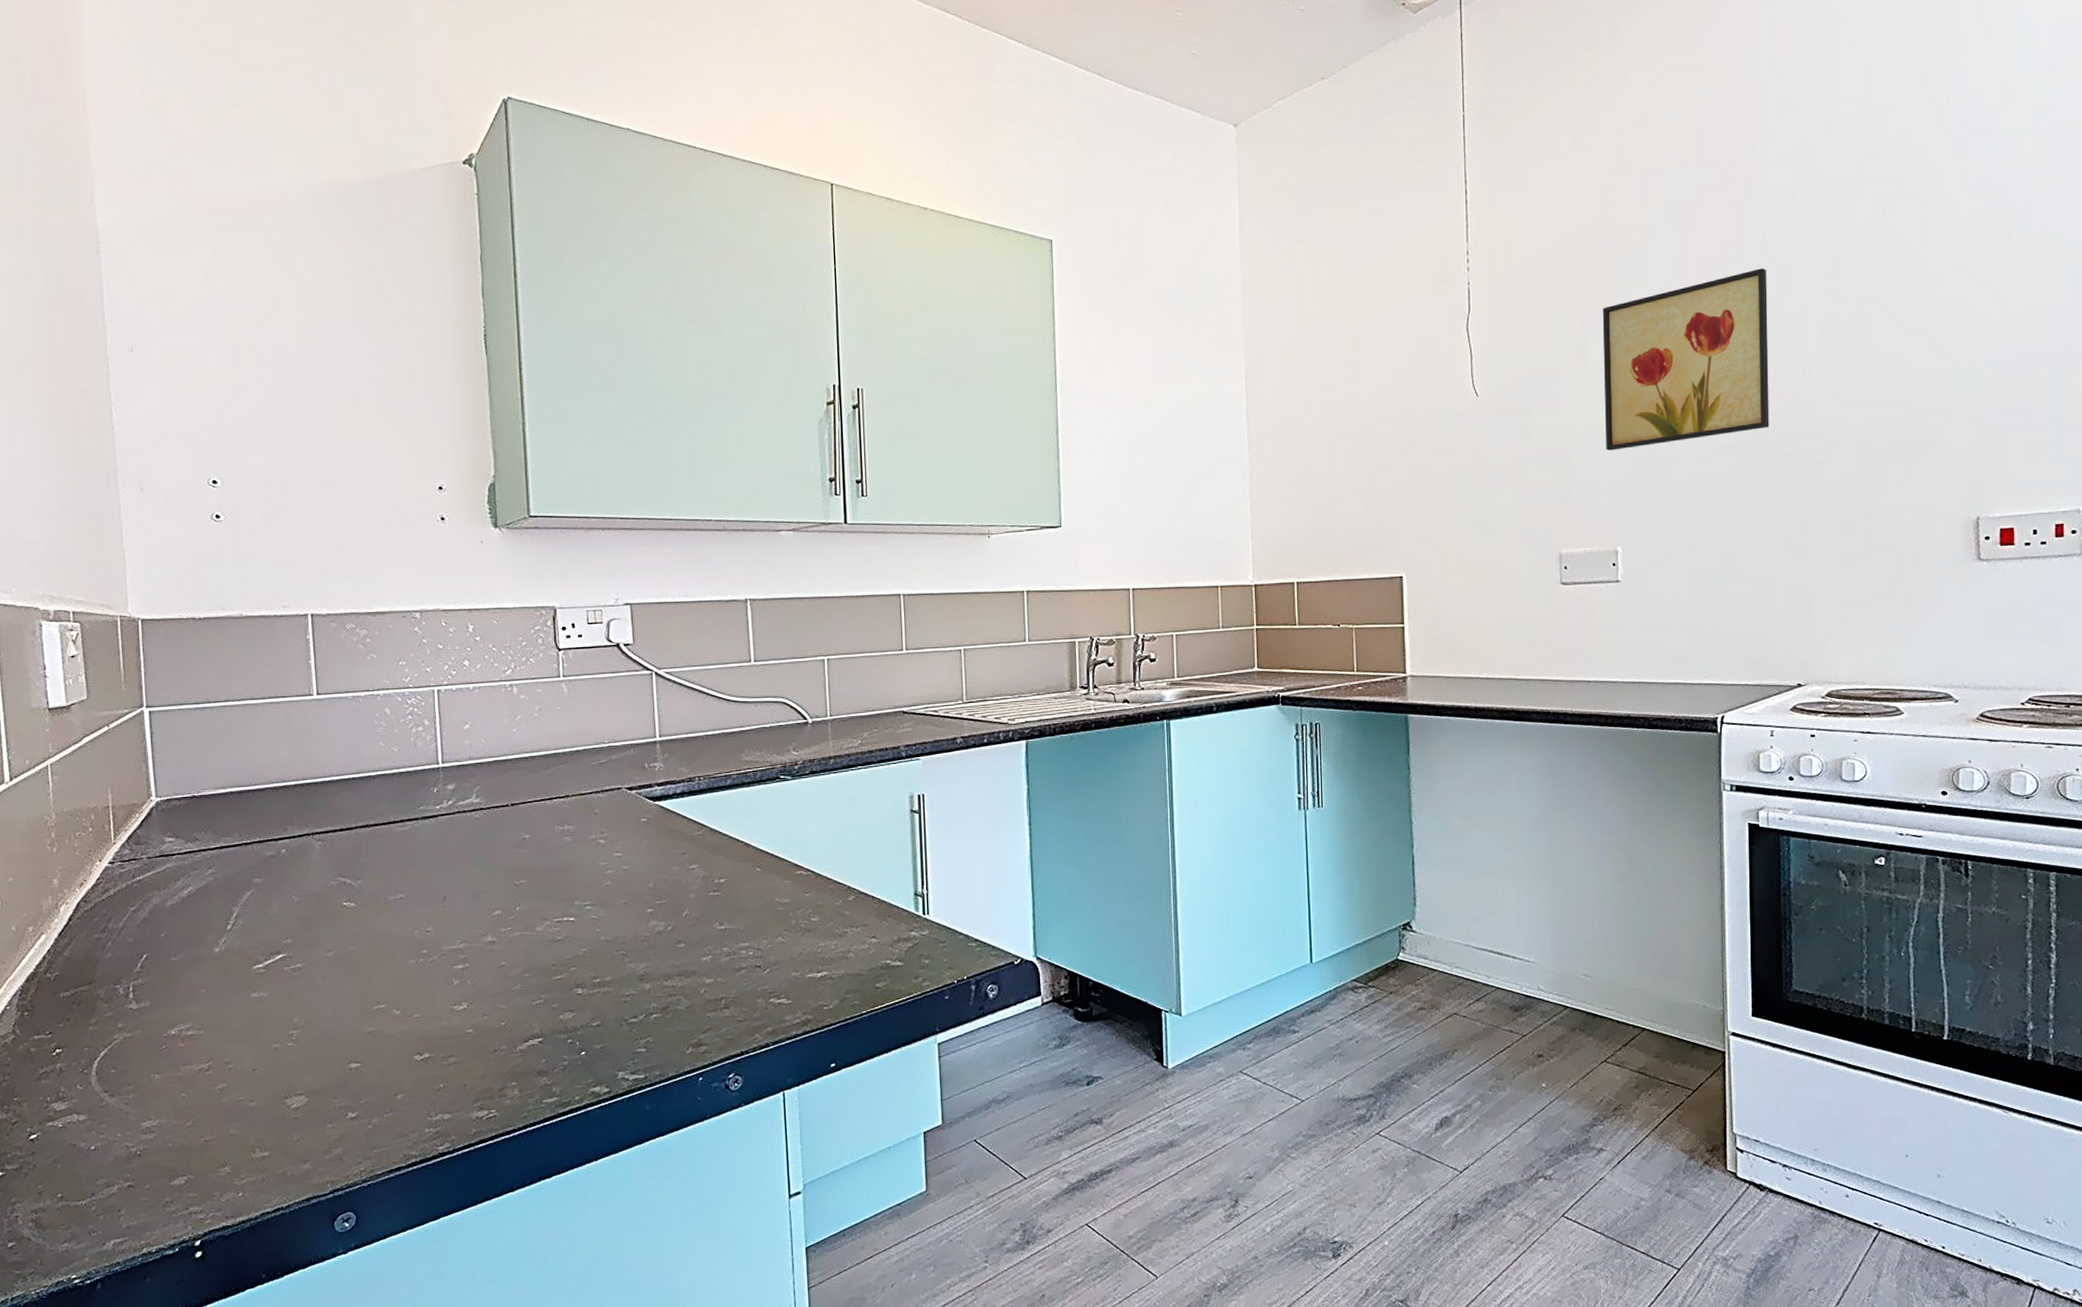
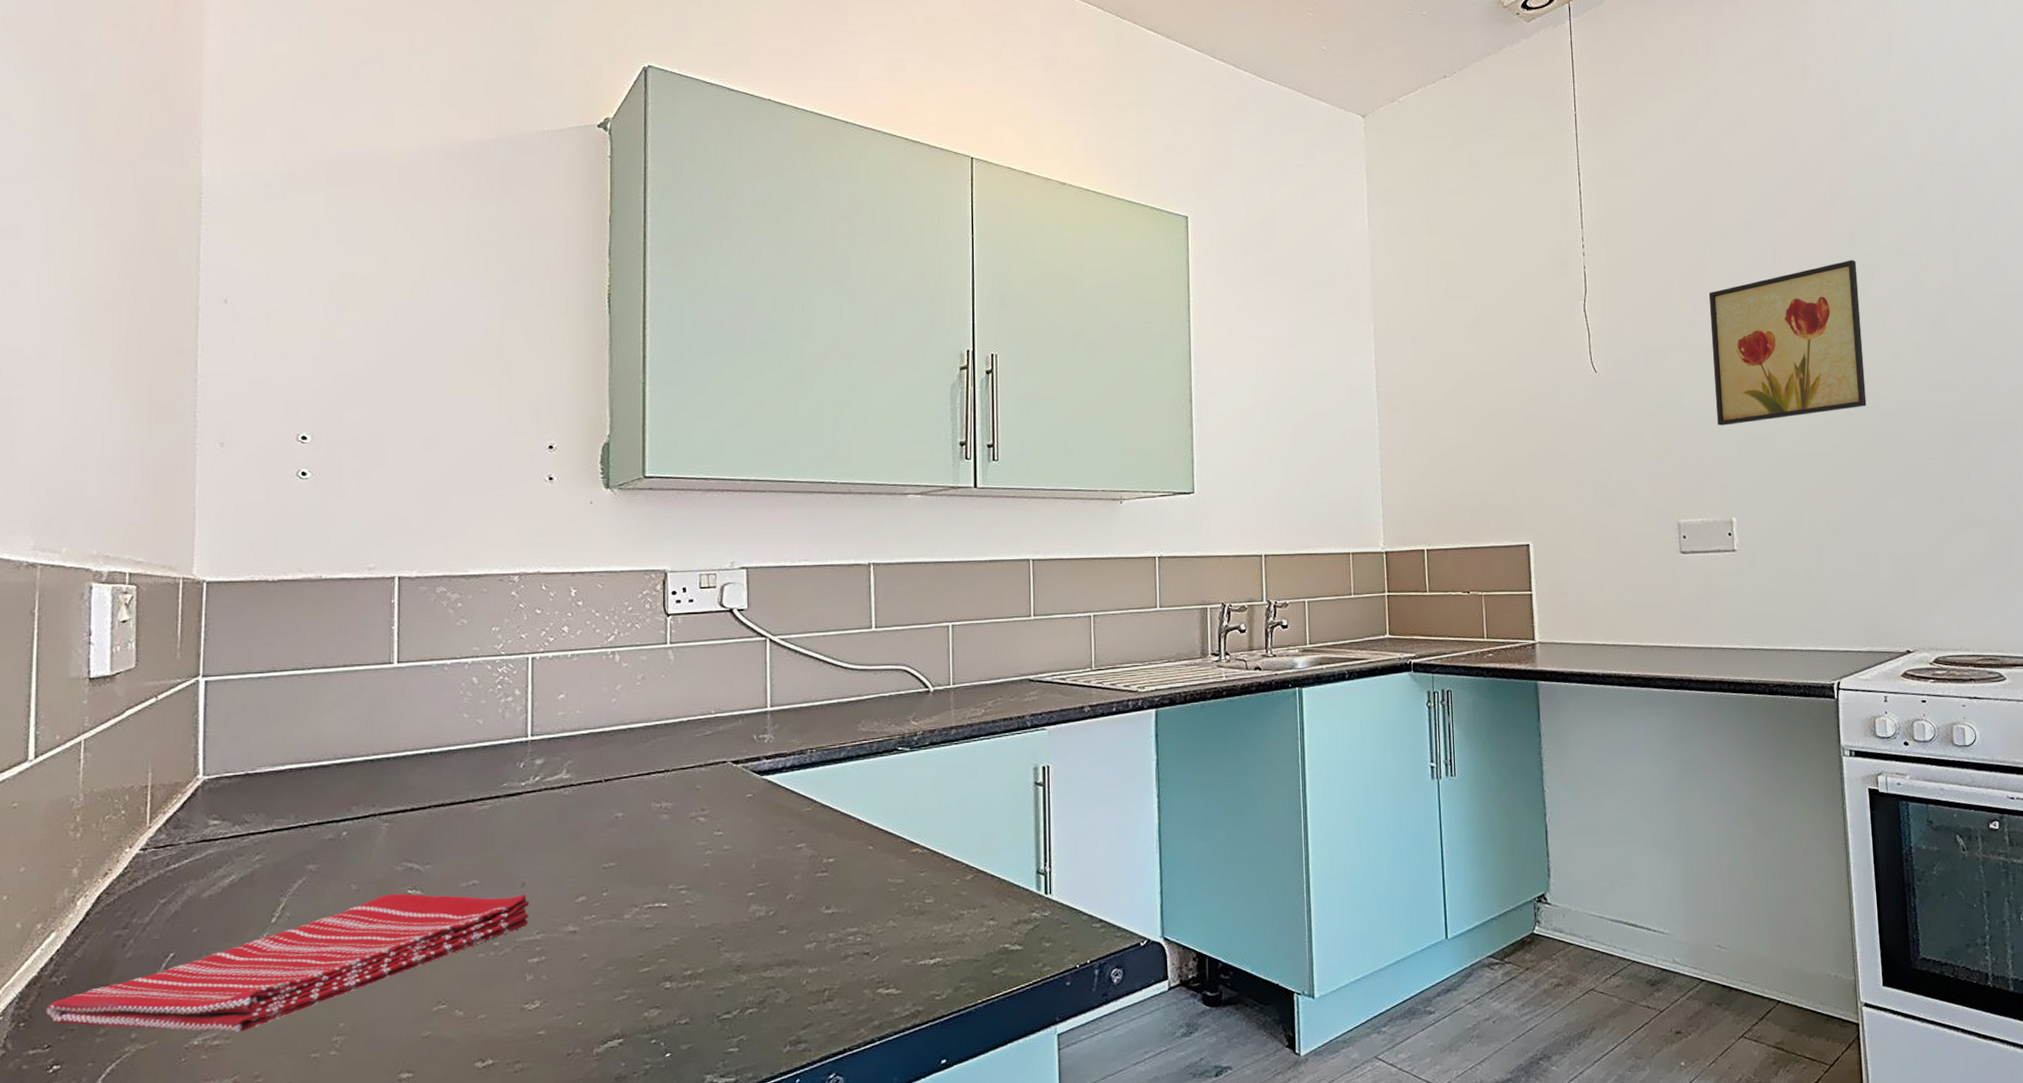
dish towel: none [44,905,452,1024] -> present [46,893,529,1032]

